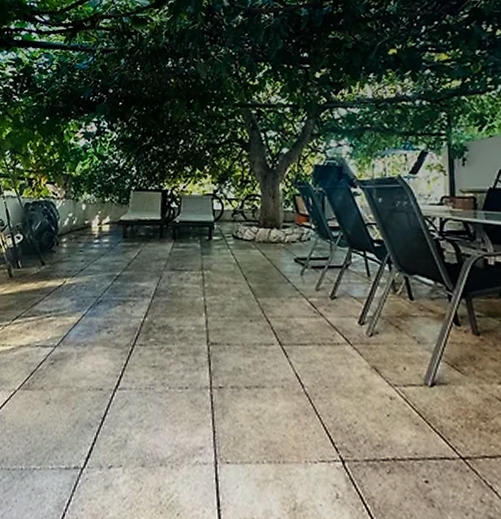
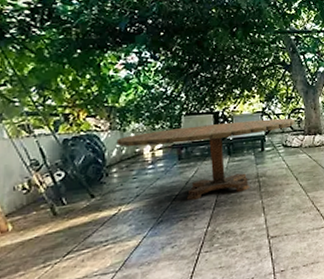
dining table: none [69,202,249,285] -> present [116,118,295,201]

